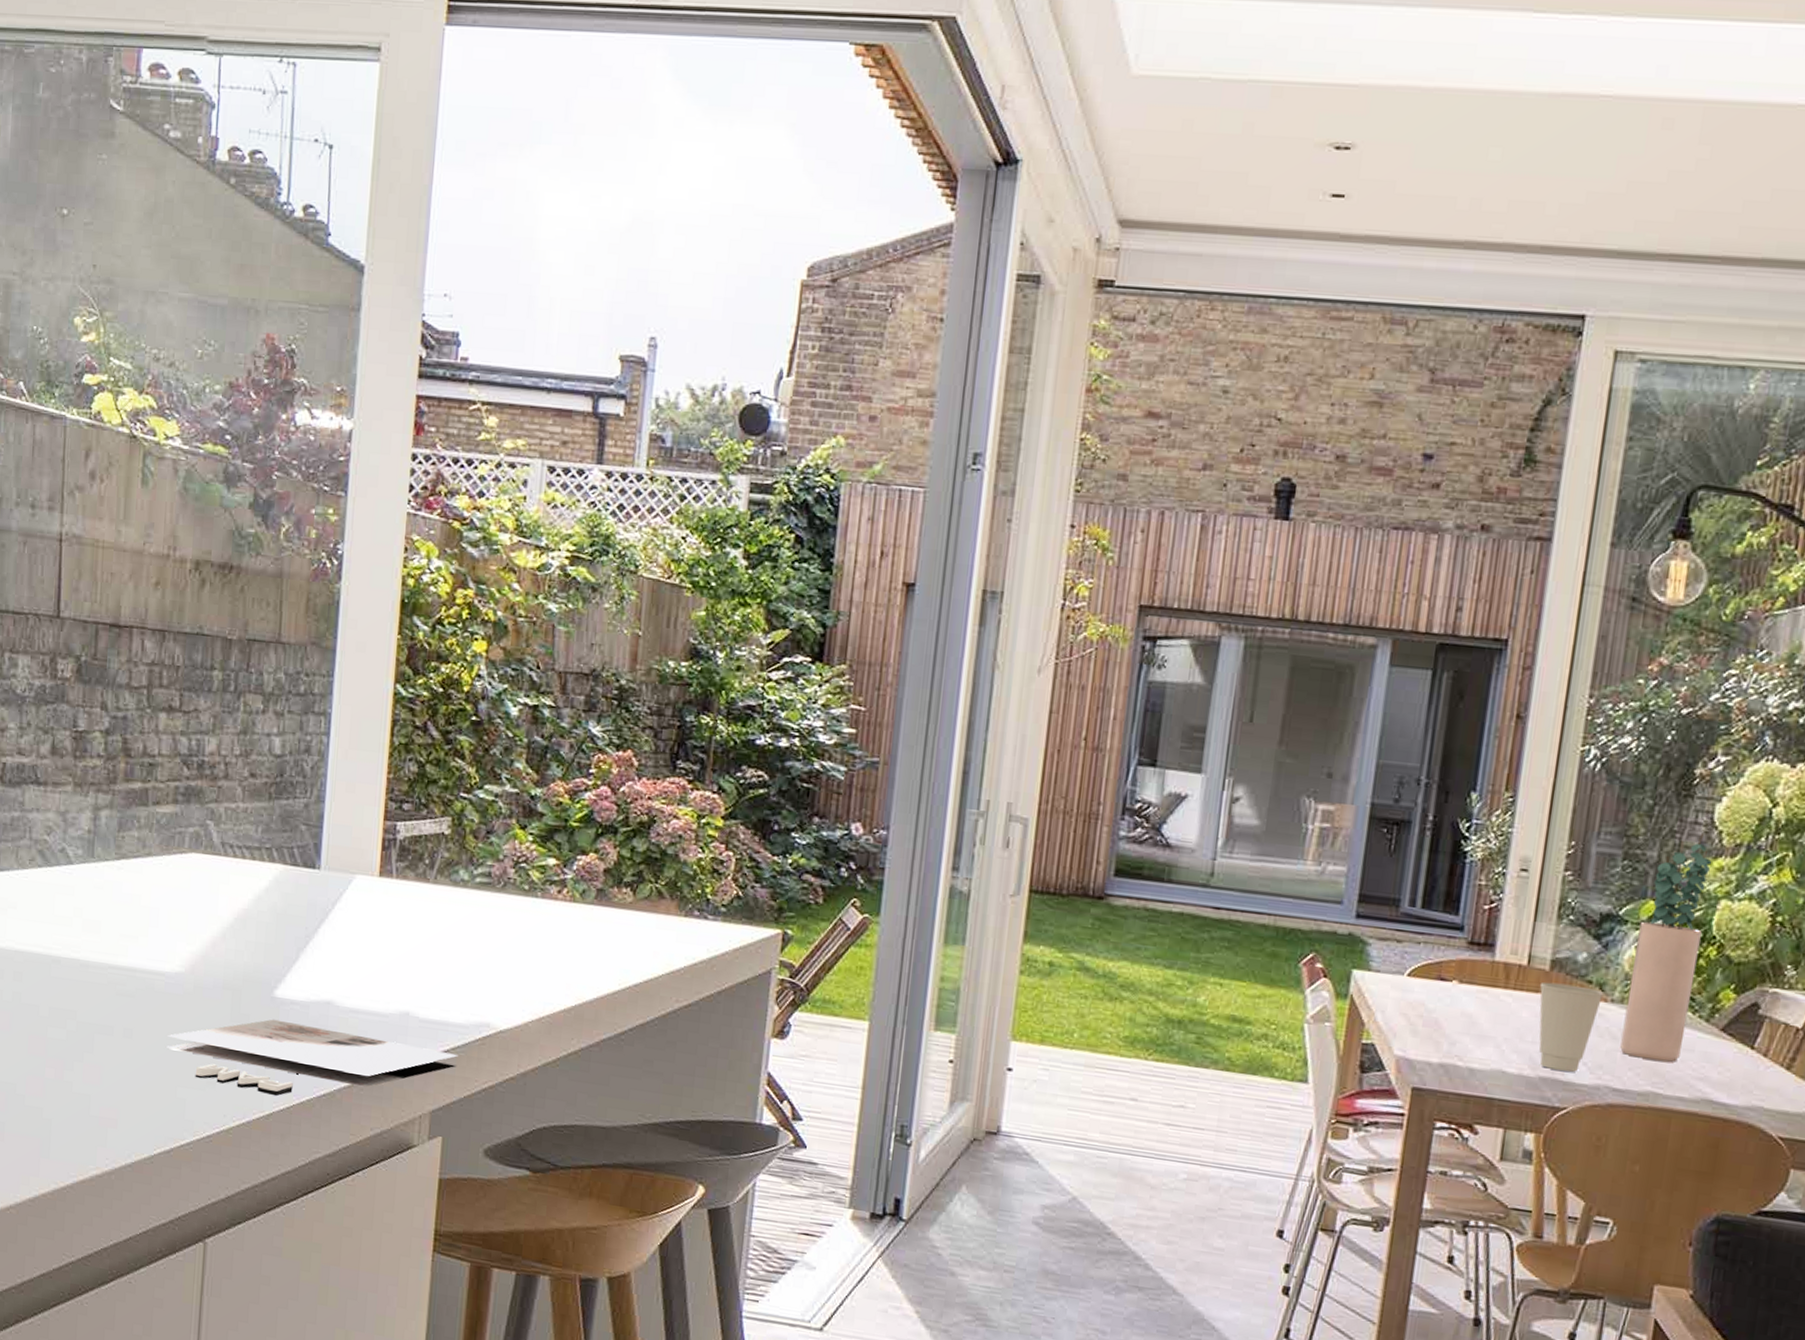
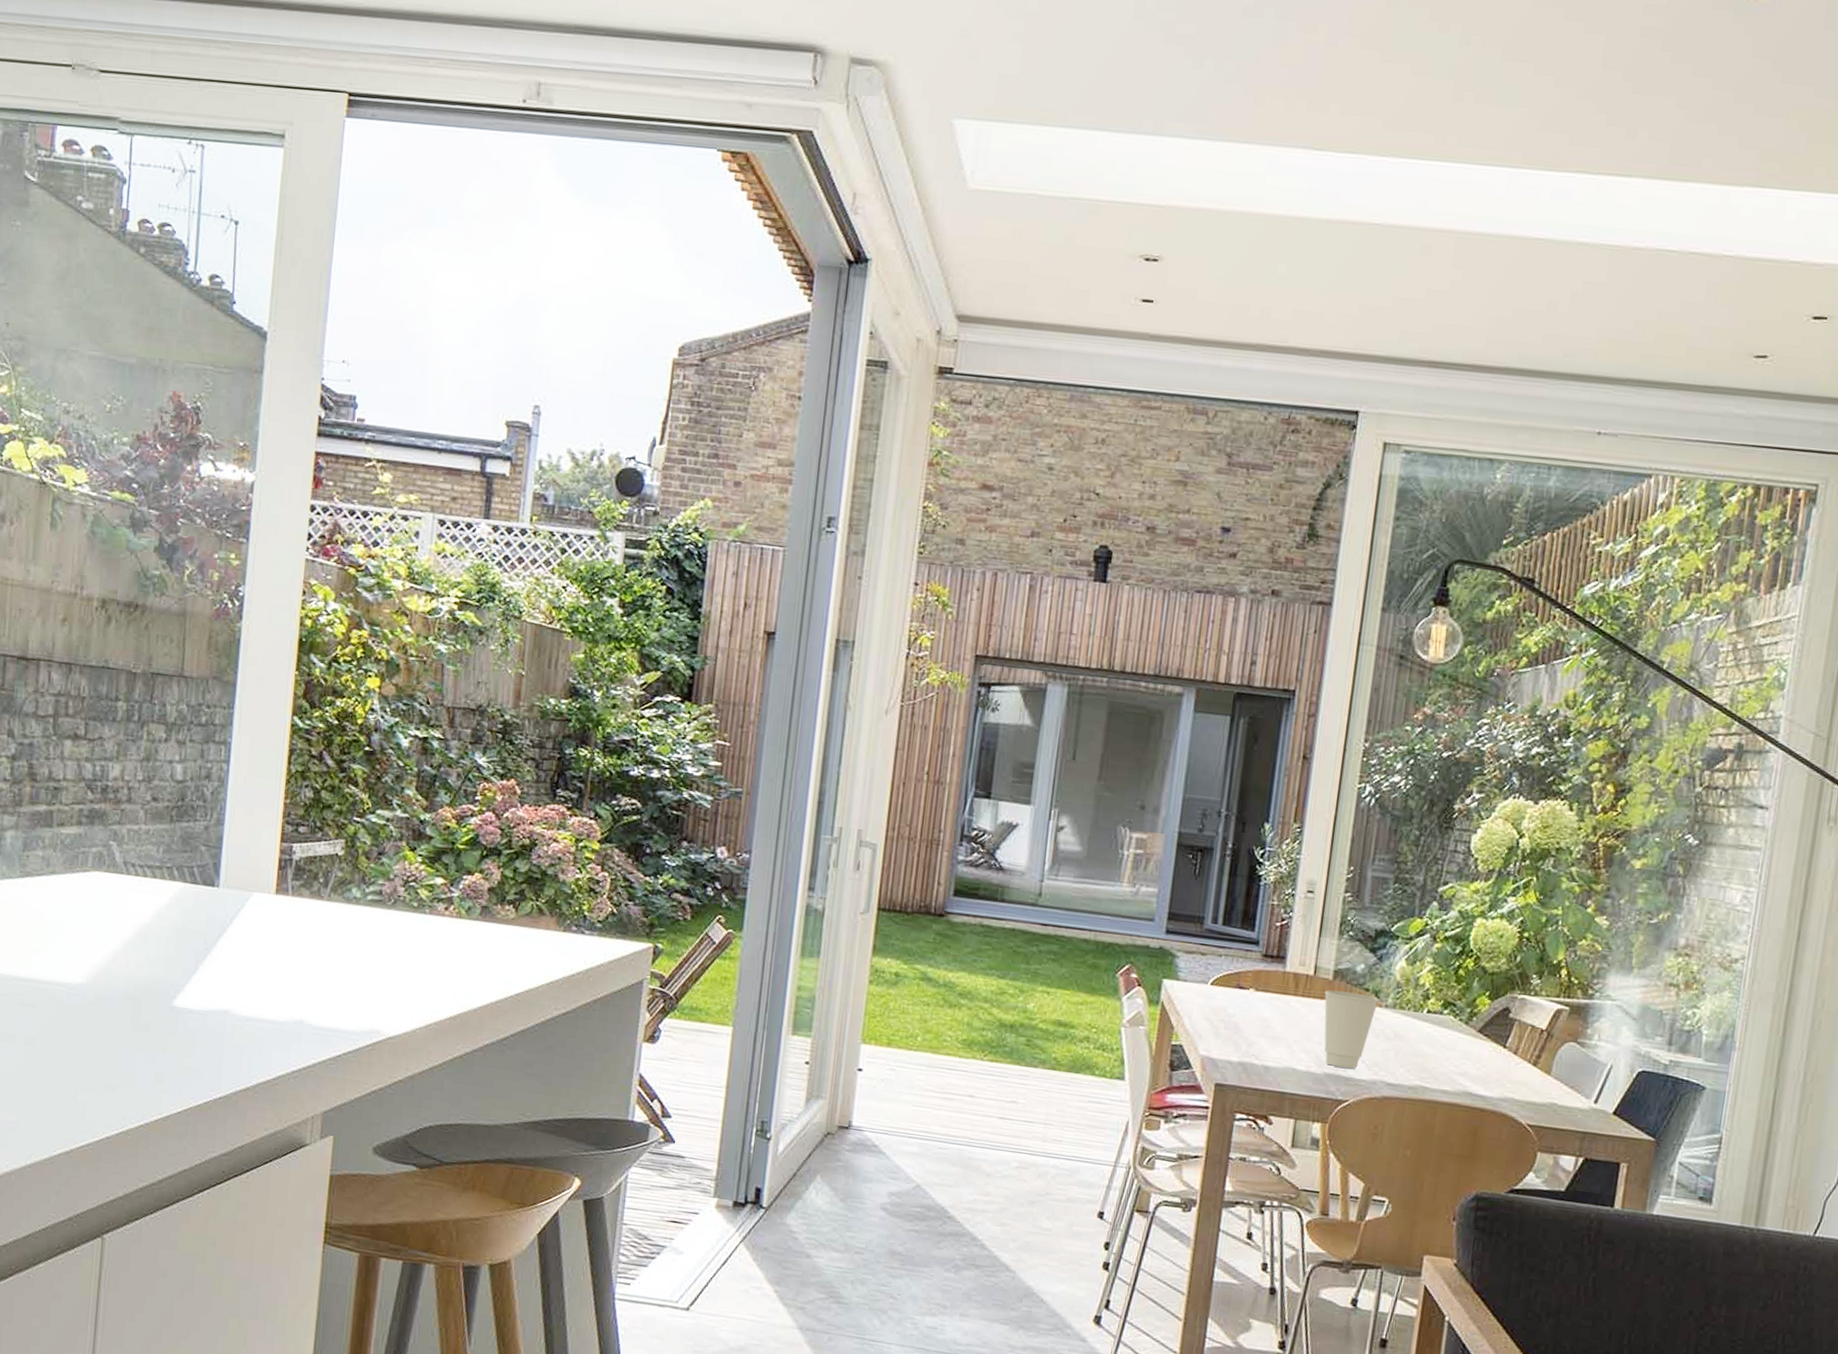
magazine: present [165,1019,458,1097] -> none [66,1027,349,1100]
vase: present [1620,832,1712,1062] -> none [1393,860,1469,1060]

